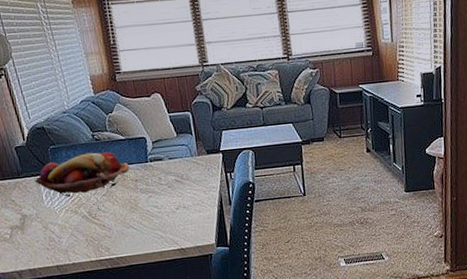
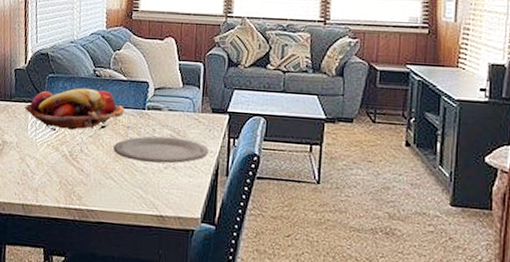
plate: none [127,180,211,208] -> present [113,136,209,164]

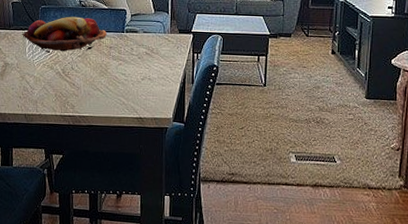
plate: present [113,136,209,164] -> none [99,54,177,76]

